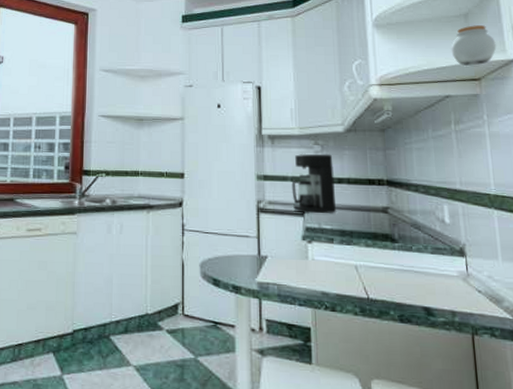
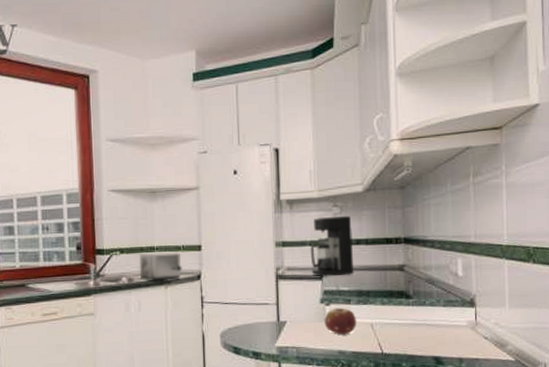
toaster: none [123,176,165,206] -> present [139,250,182,282]
fruit: none [306,246,341,275] -> present [324,307,357,335]
jar: present [451,25,497,67] -> none [474,68,520,115]

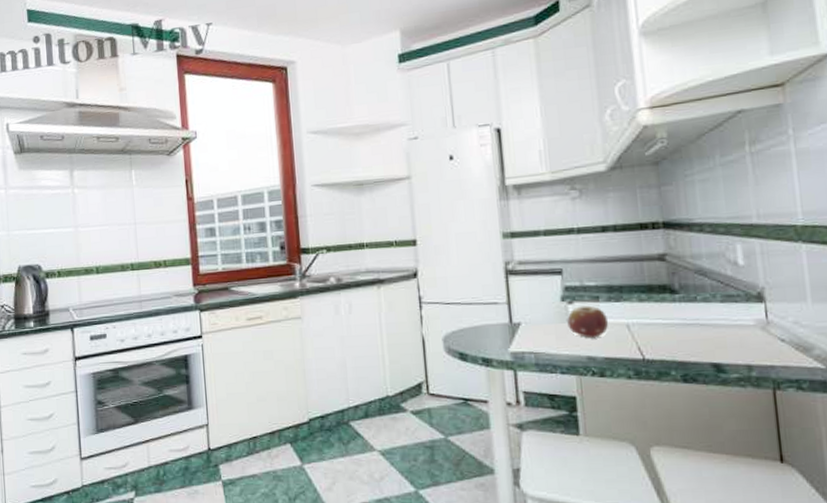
toaster: present [139,250,182,282] -> none [348,247,396,282]
coffee maker: present [310,215,355,277] -> none [544,199,602,271]

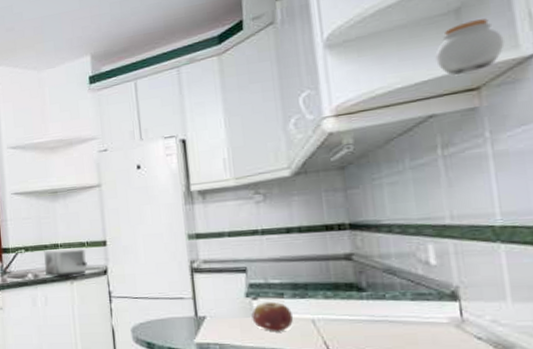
toaster: none [348,247,396,282] -> present [44,247,87,278]
jar: none [744,13,806,71] -> present [435,18,505,76]

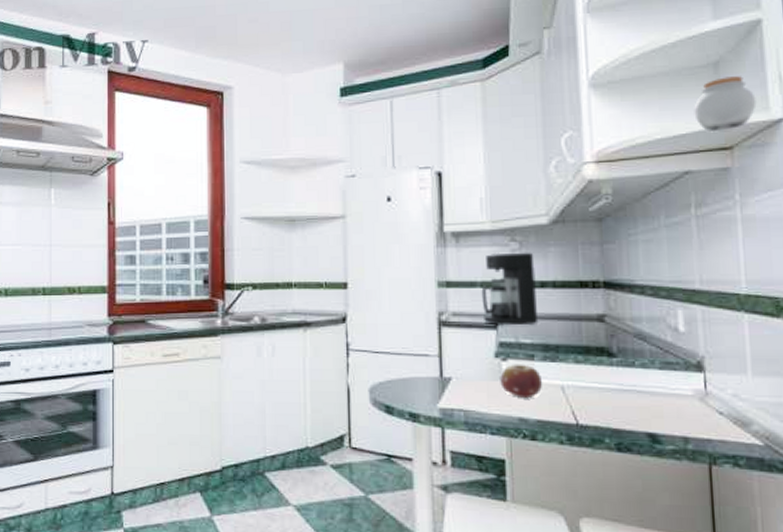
toaster: present [44,247,87,278] -> none [274,287,324,324]
coffee maker: none [229,202,286,269] -> present [481,252,539,326]

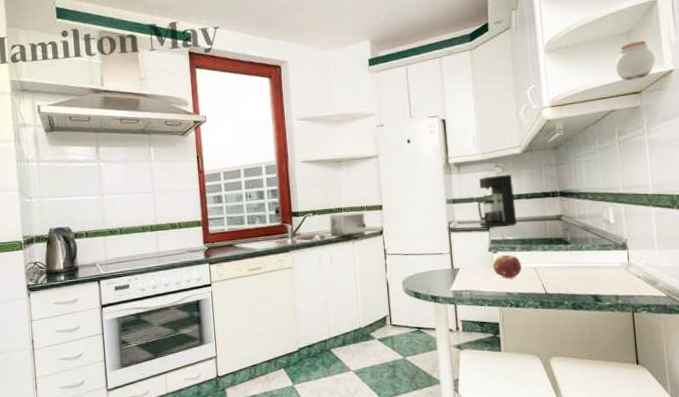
toaster: none [274,287,324,324] -> present [329,211,367,239]

